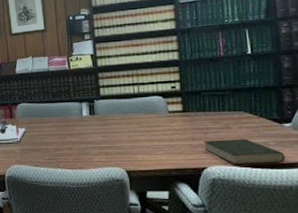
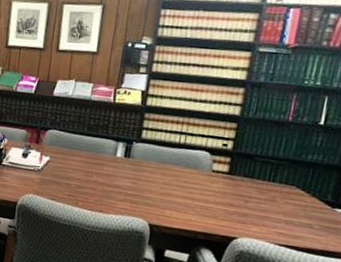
book: present [203,139,286,164] -> none [241,209,327,250]

